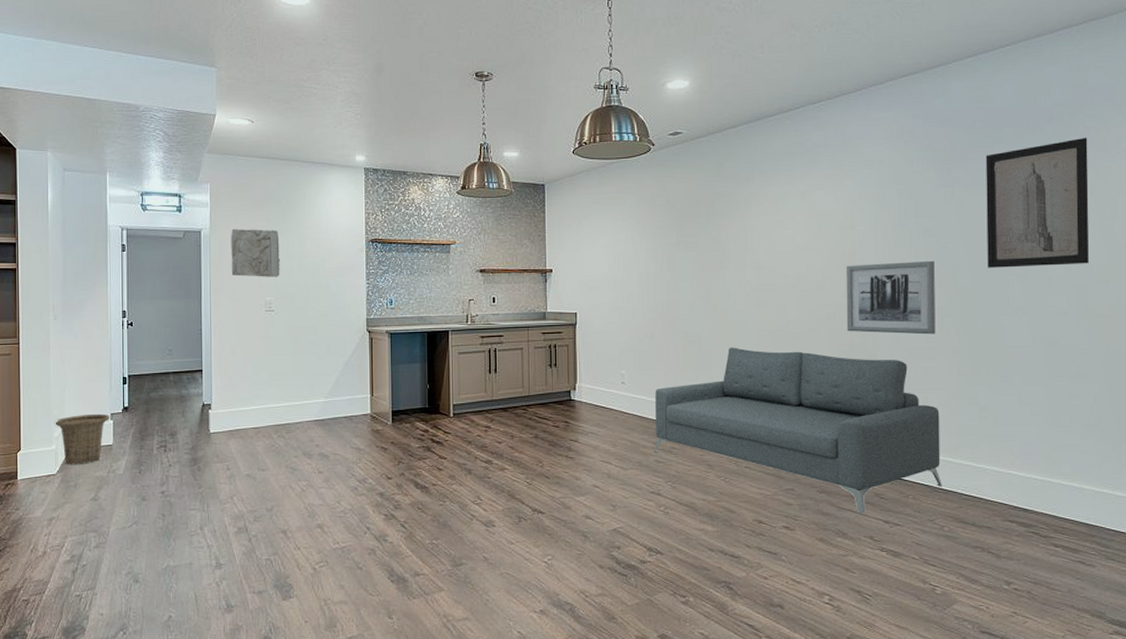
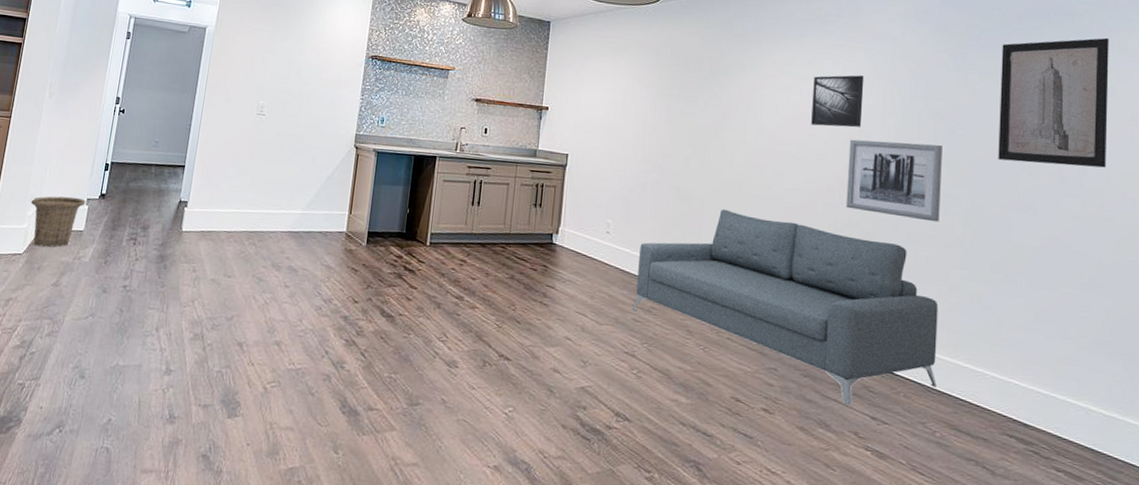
relief panel: present [230,228,280,277] -> none [229,29,282,82]
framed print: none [807,202,857,256] -> present [811,75,864,128]

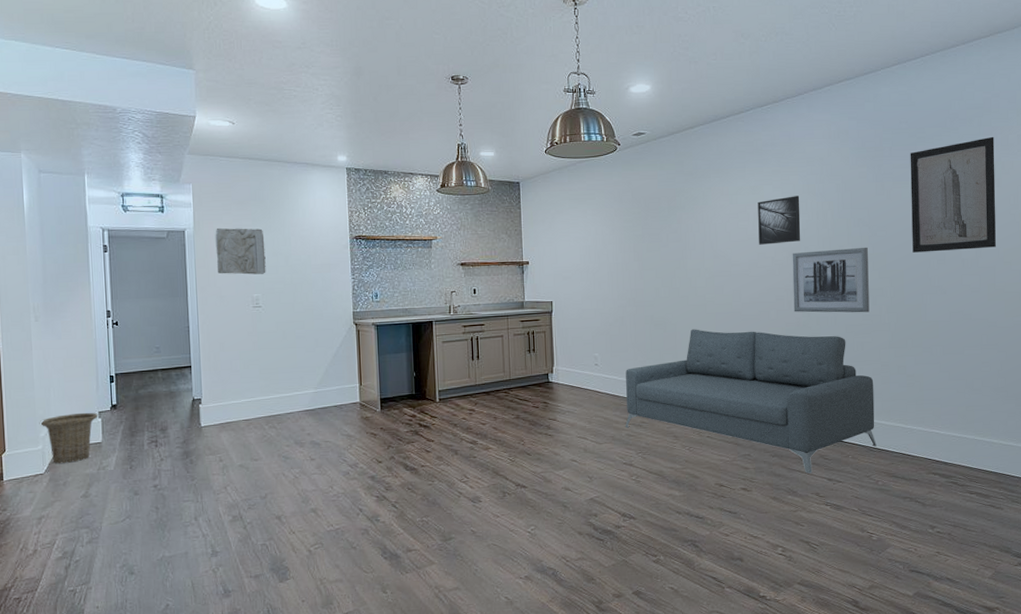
relief panel: none [229,29,282,82] -> present [215,227,266,275]

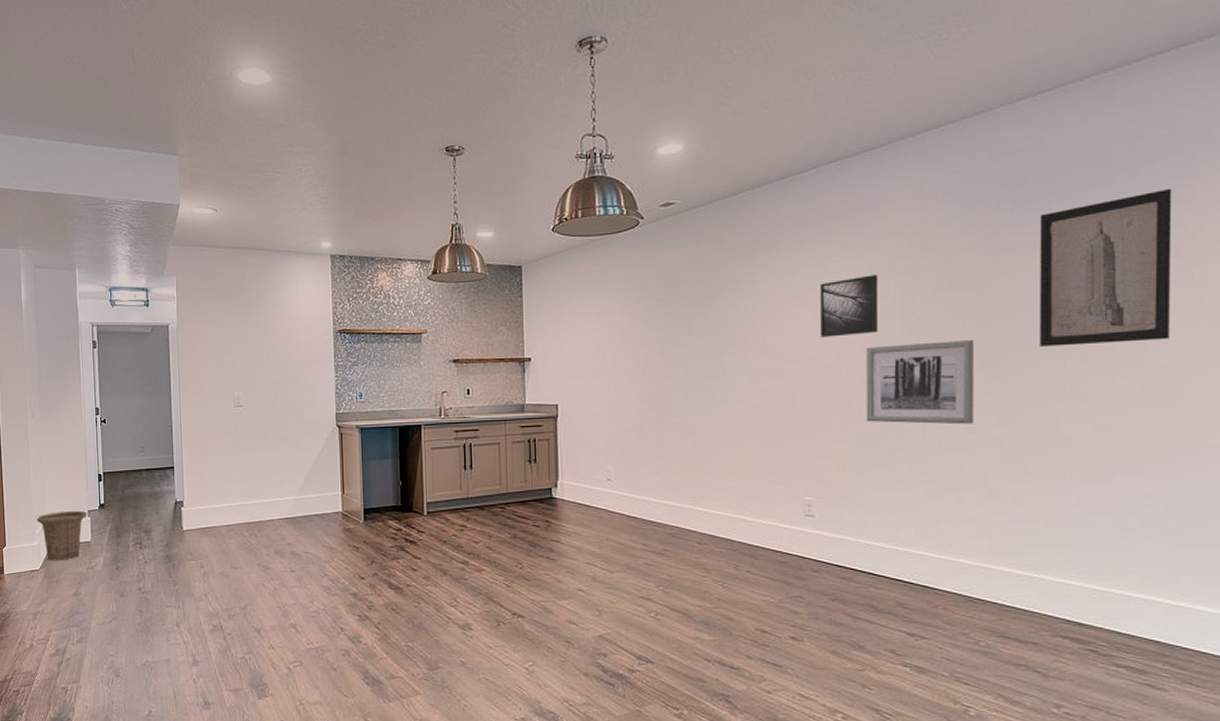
relief panel: present [215,227,266,275] -> none [197,322,248,372]
sofa: present [625,329,877,474] -> none [643,440,979,625]

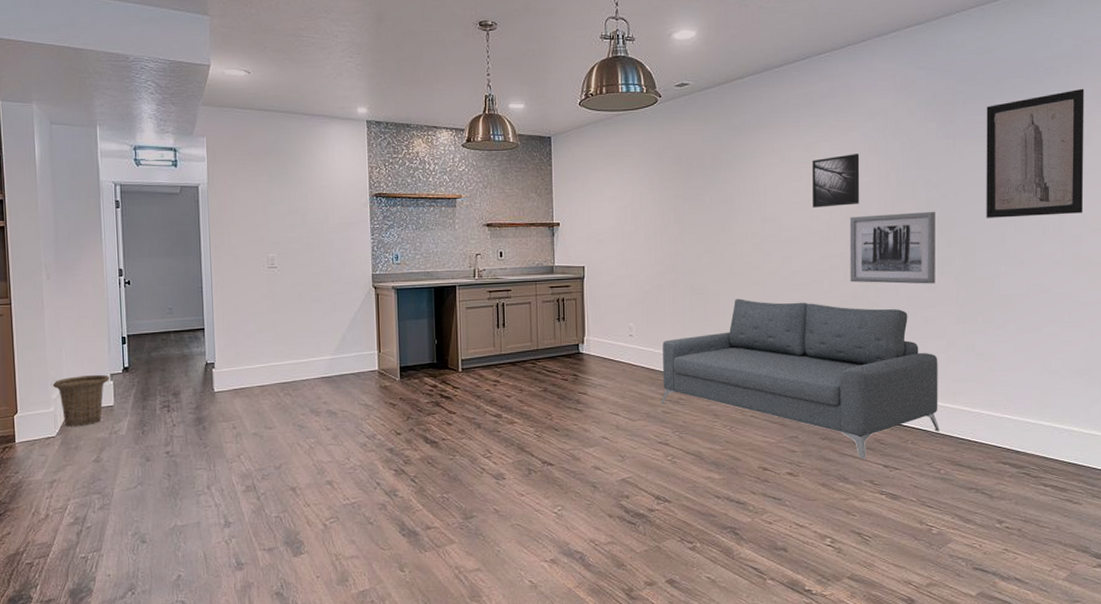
sofa: none [643,440,979,625] -> present [661,299,940,459]

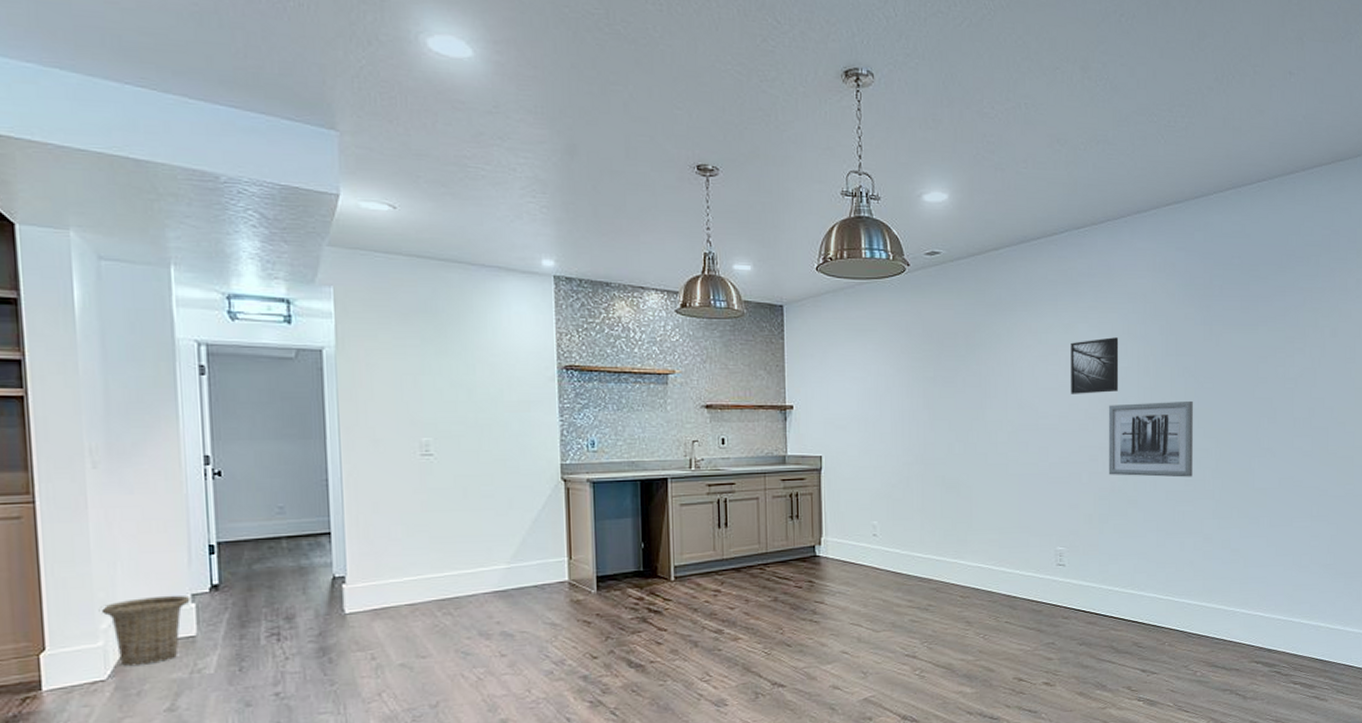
sofa: present [661,299,940,459] -> none [908,493,1196,664]
wall art: present [986,88,1084,218] -> none [1241,279,1332,409]

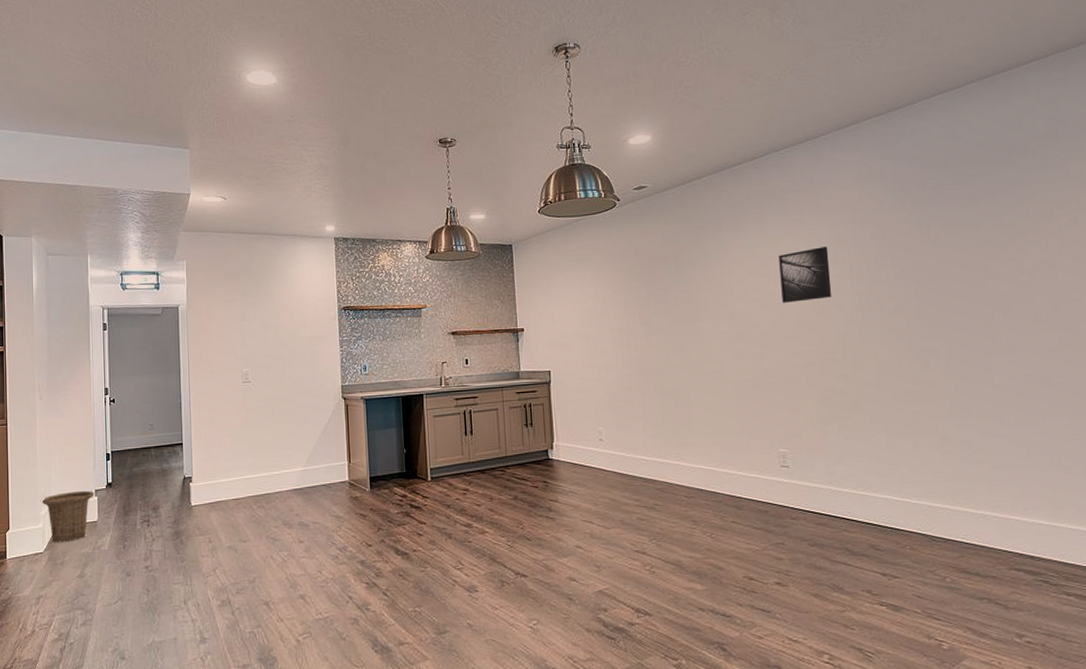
wall art: present [1108,400,1193,478] -> none [822,301,921,379]

